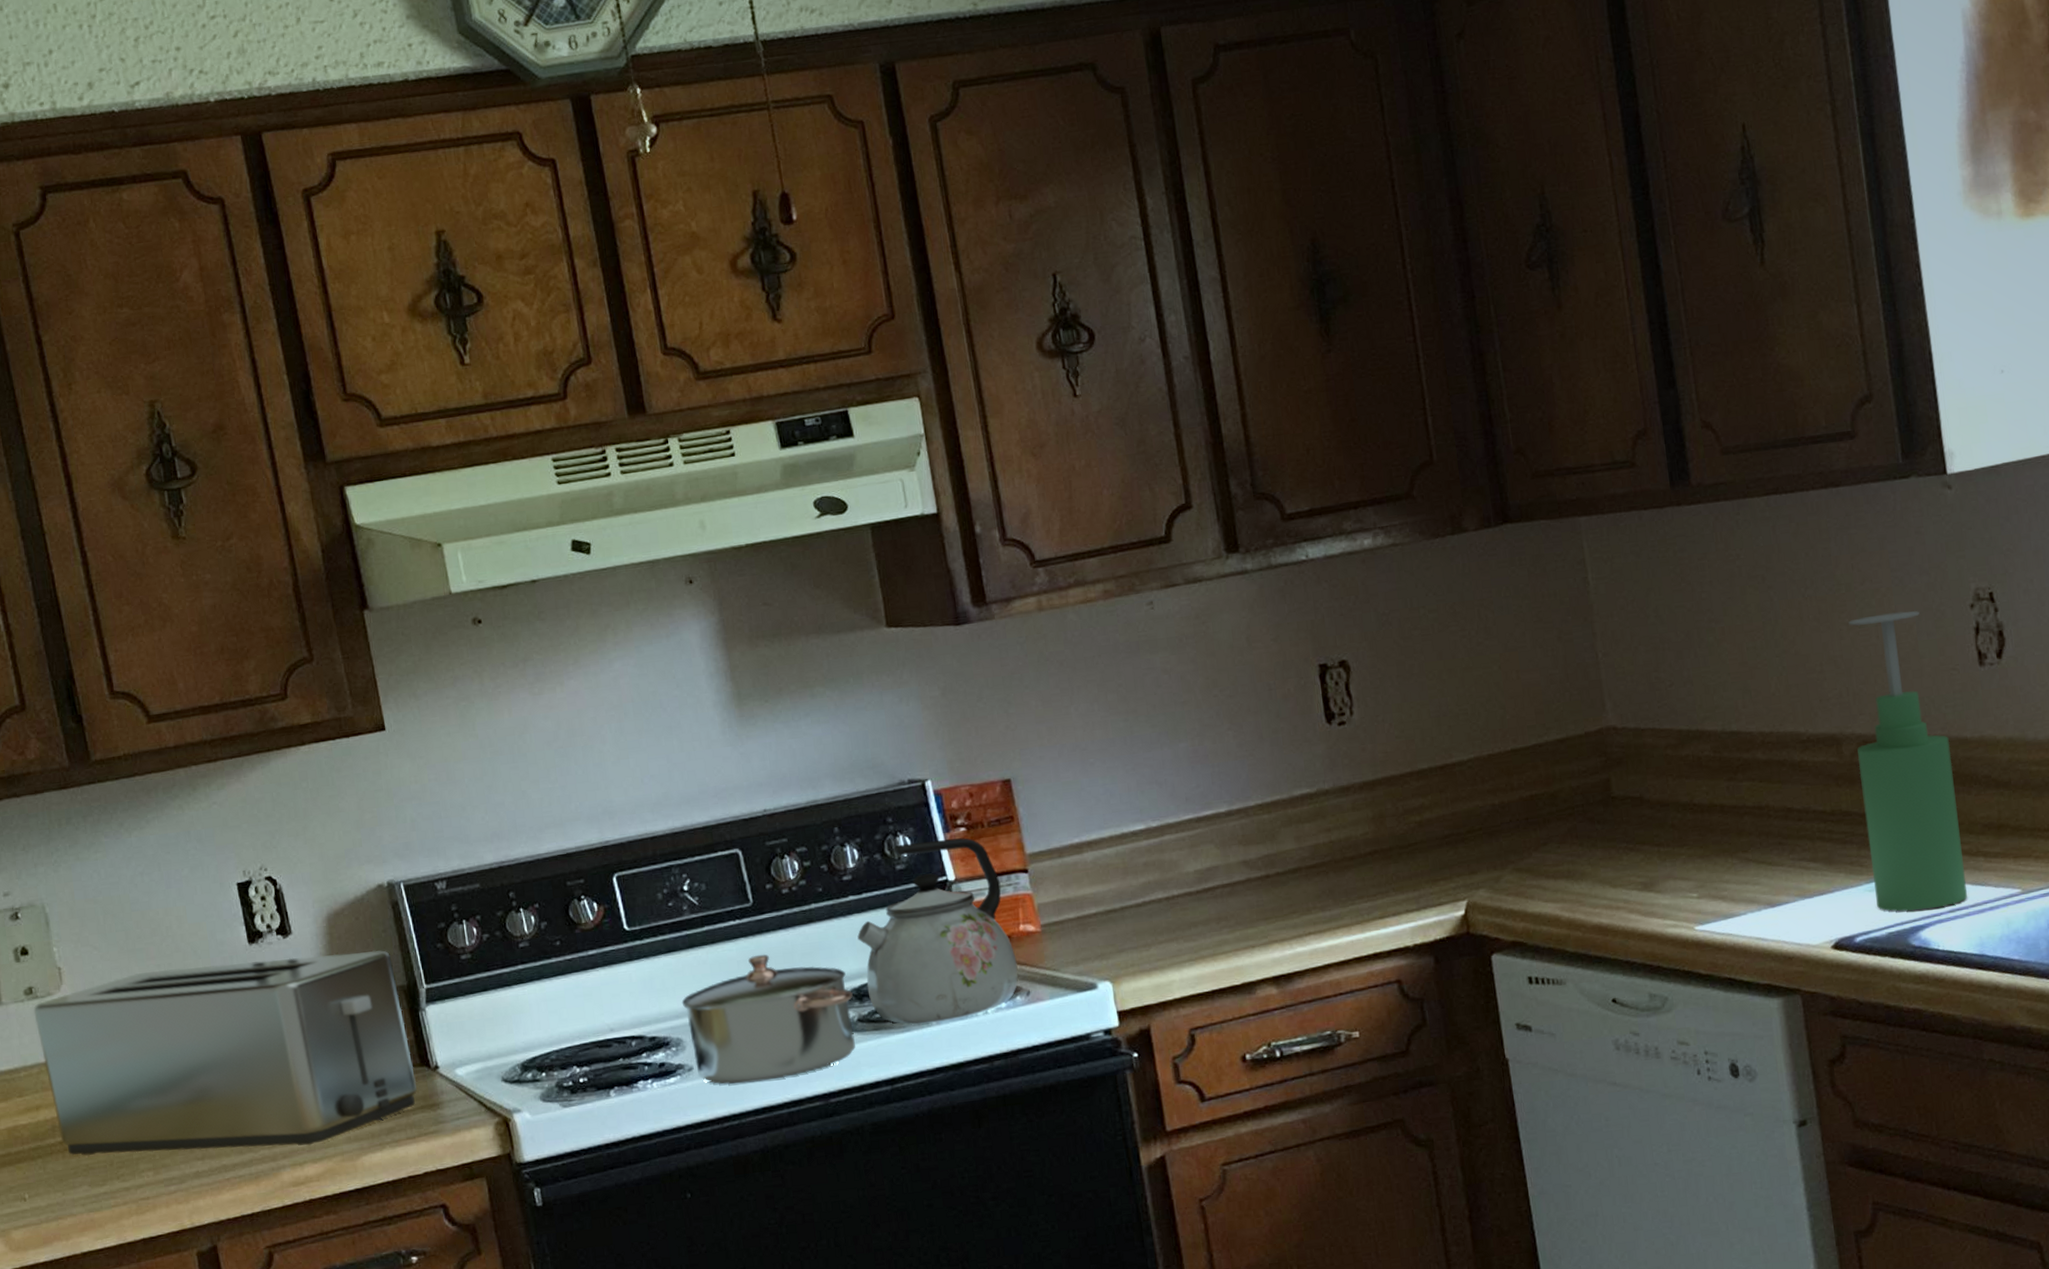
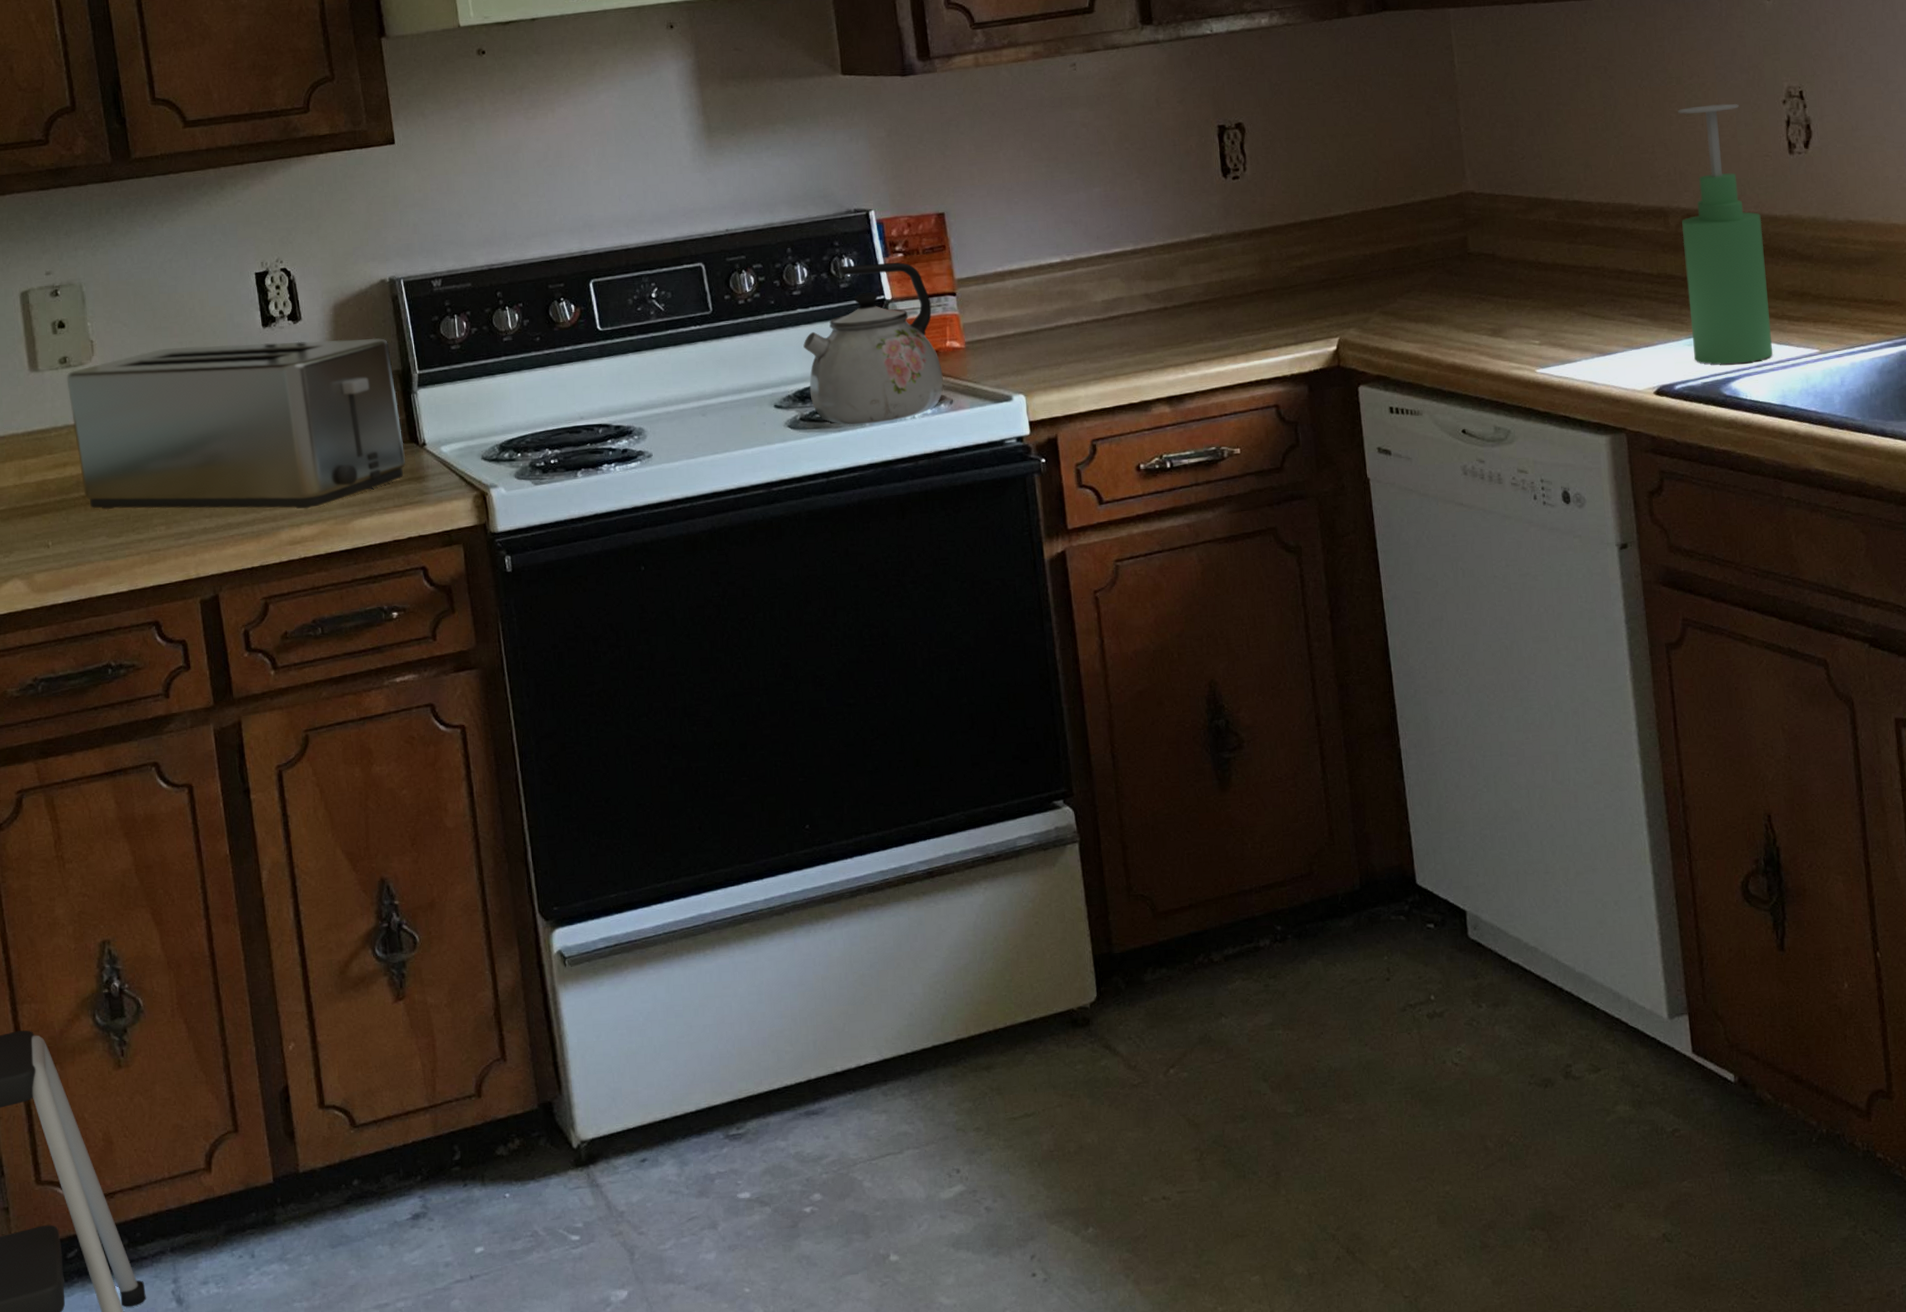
cooking pot: present [681,954,856,1084] -> none [645,357,797,471]

